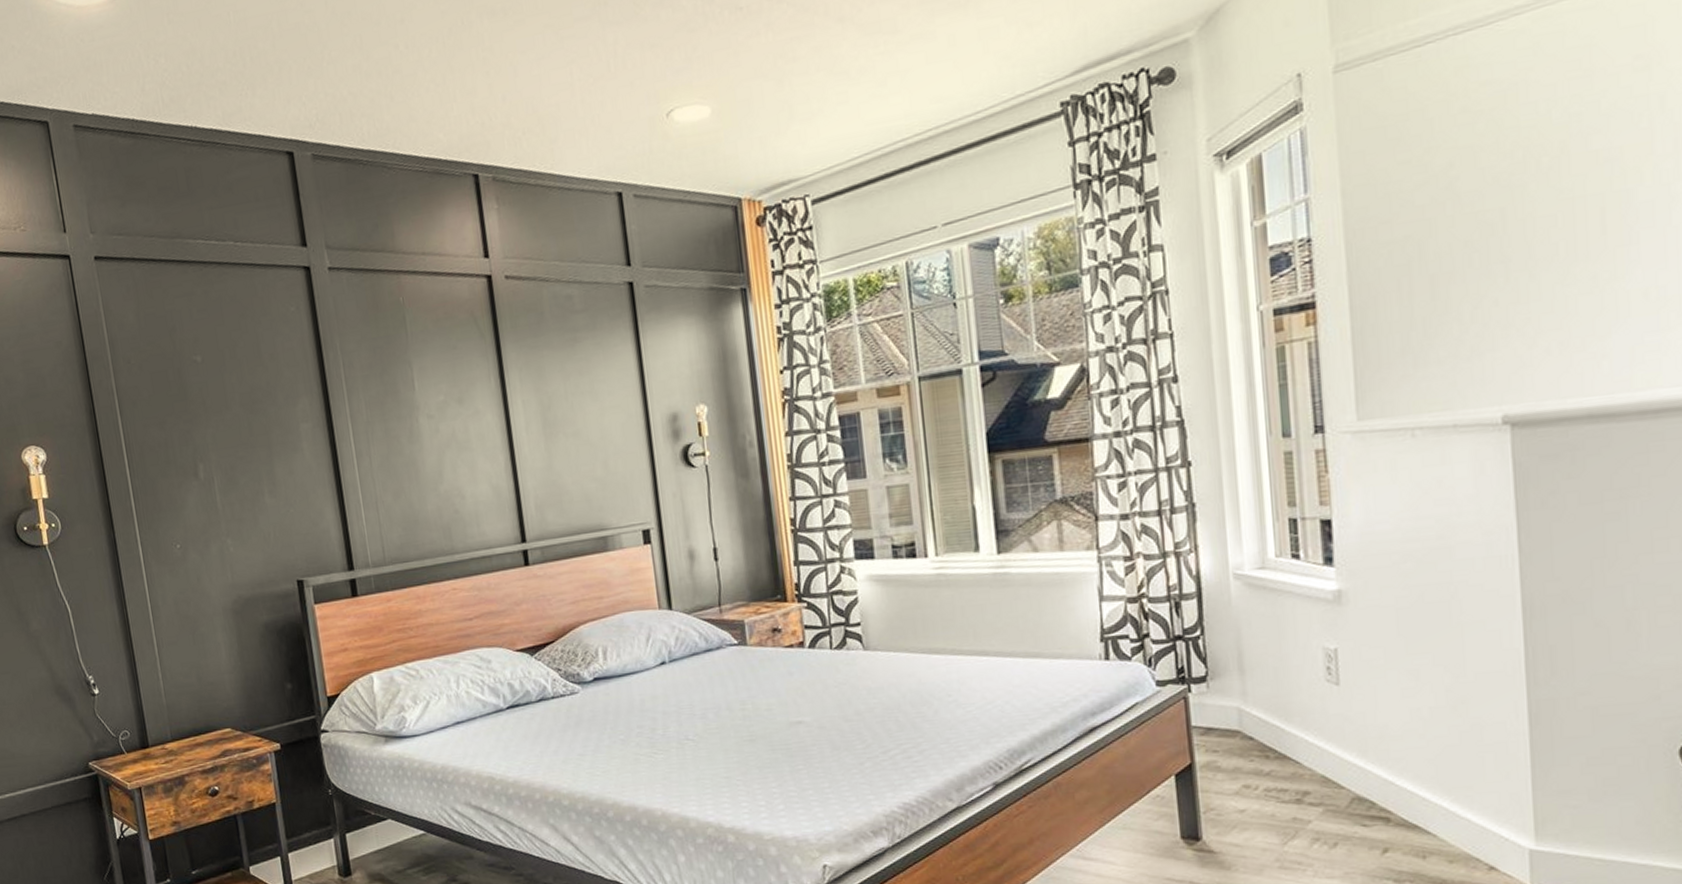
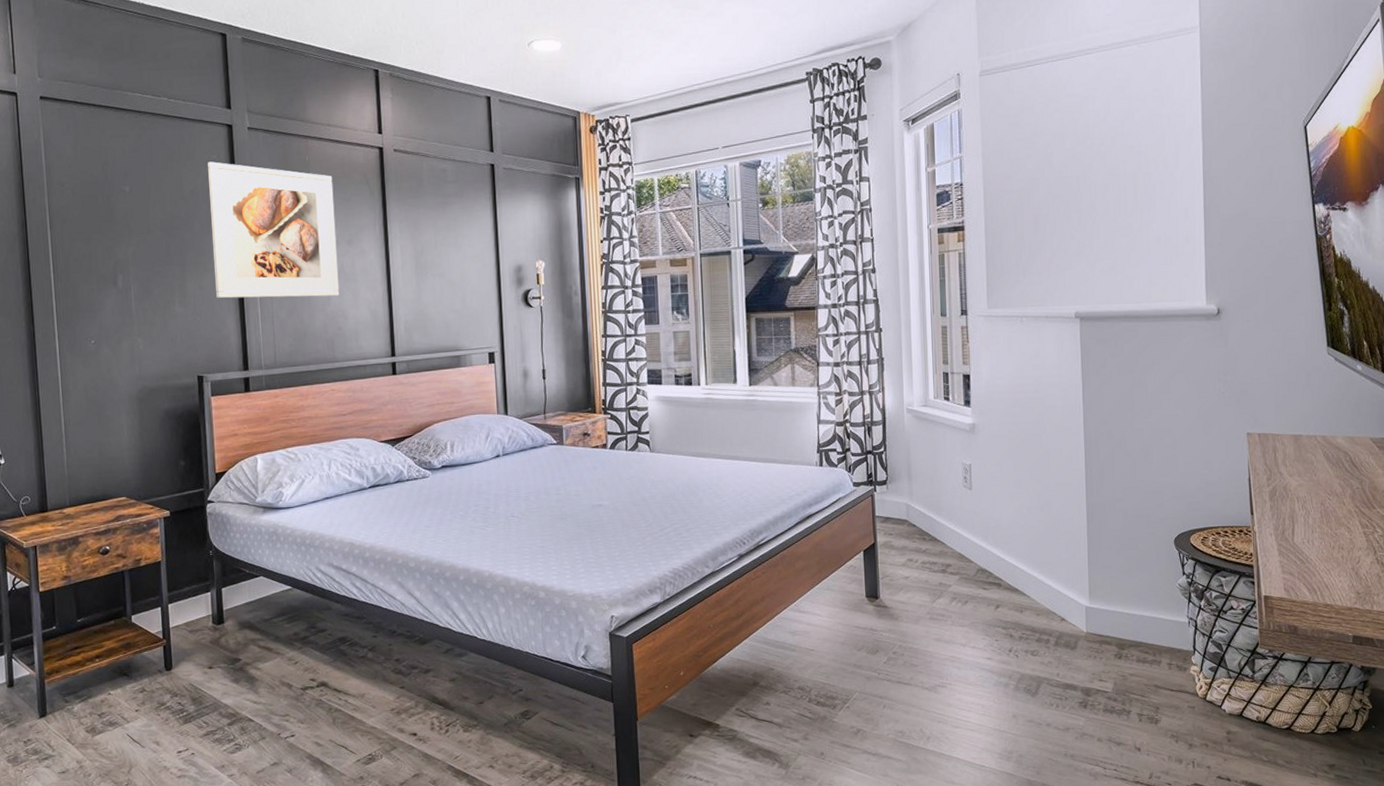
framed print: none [286,315,453,484] -> present [208,161,340,299]

